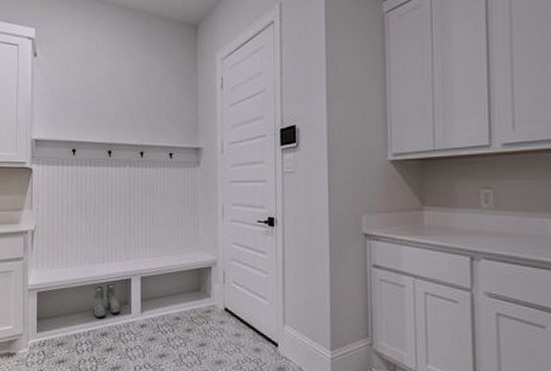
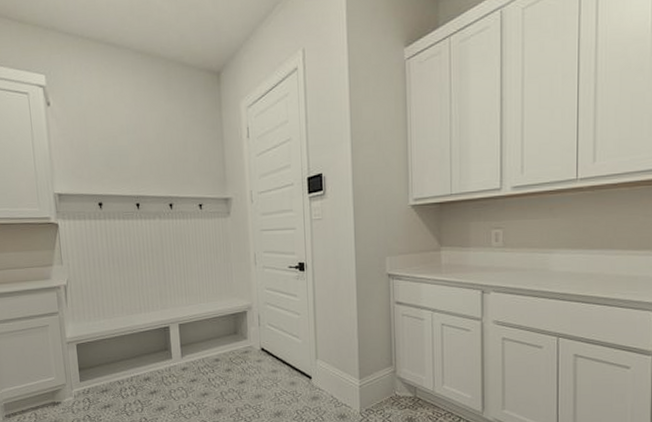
boots: present [92,284,119,318] -> none [133,333,160,364]

